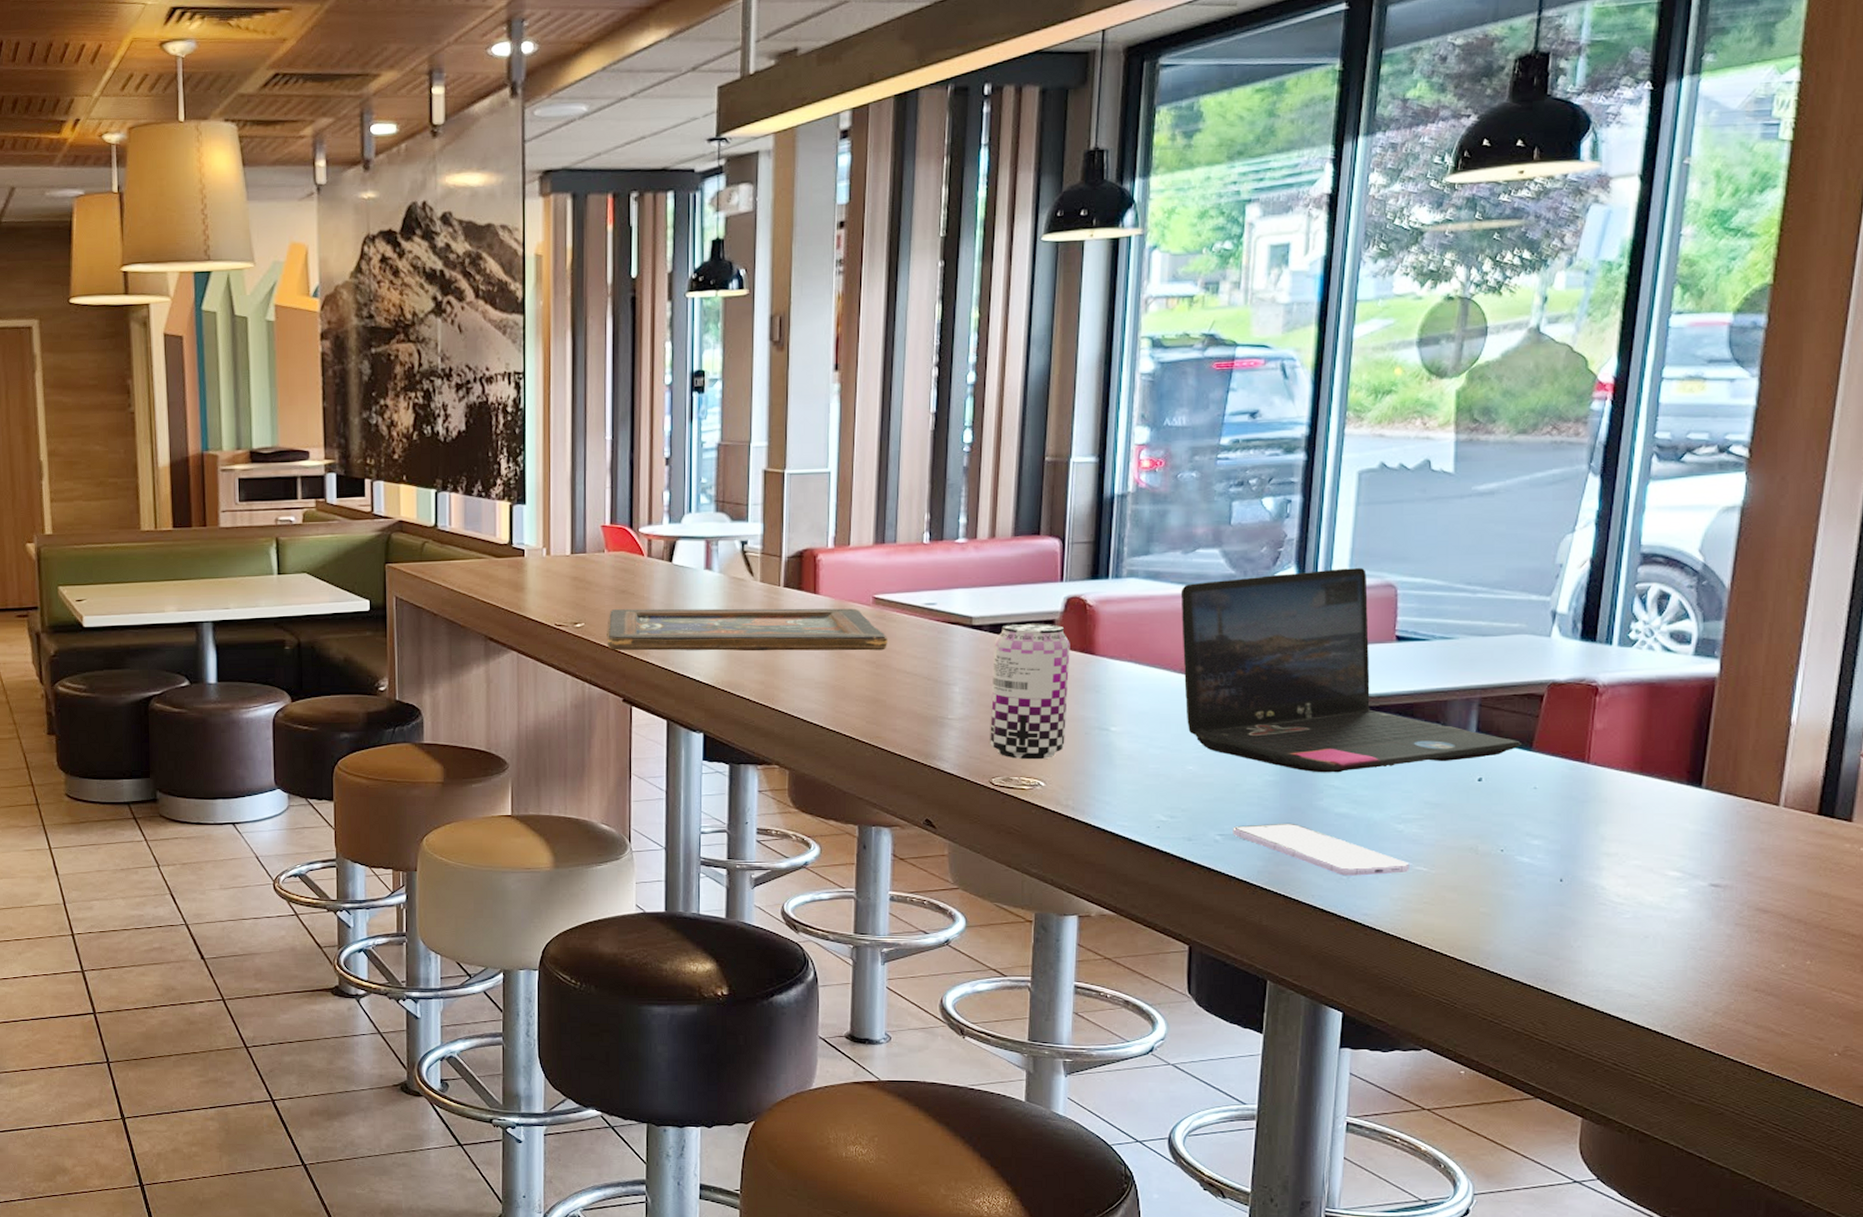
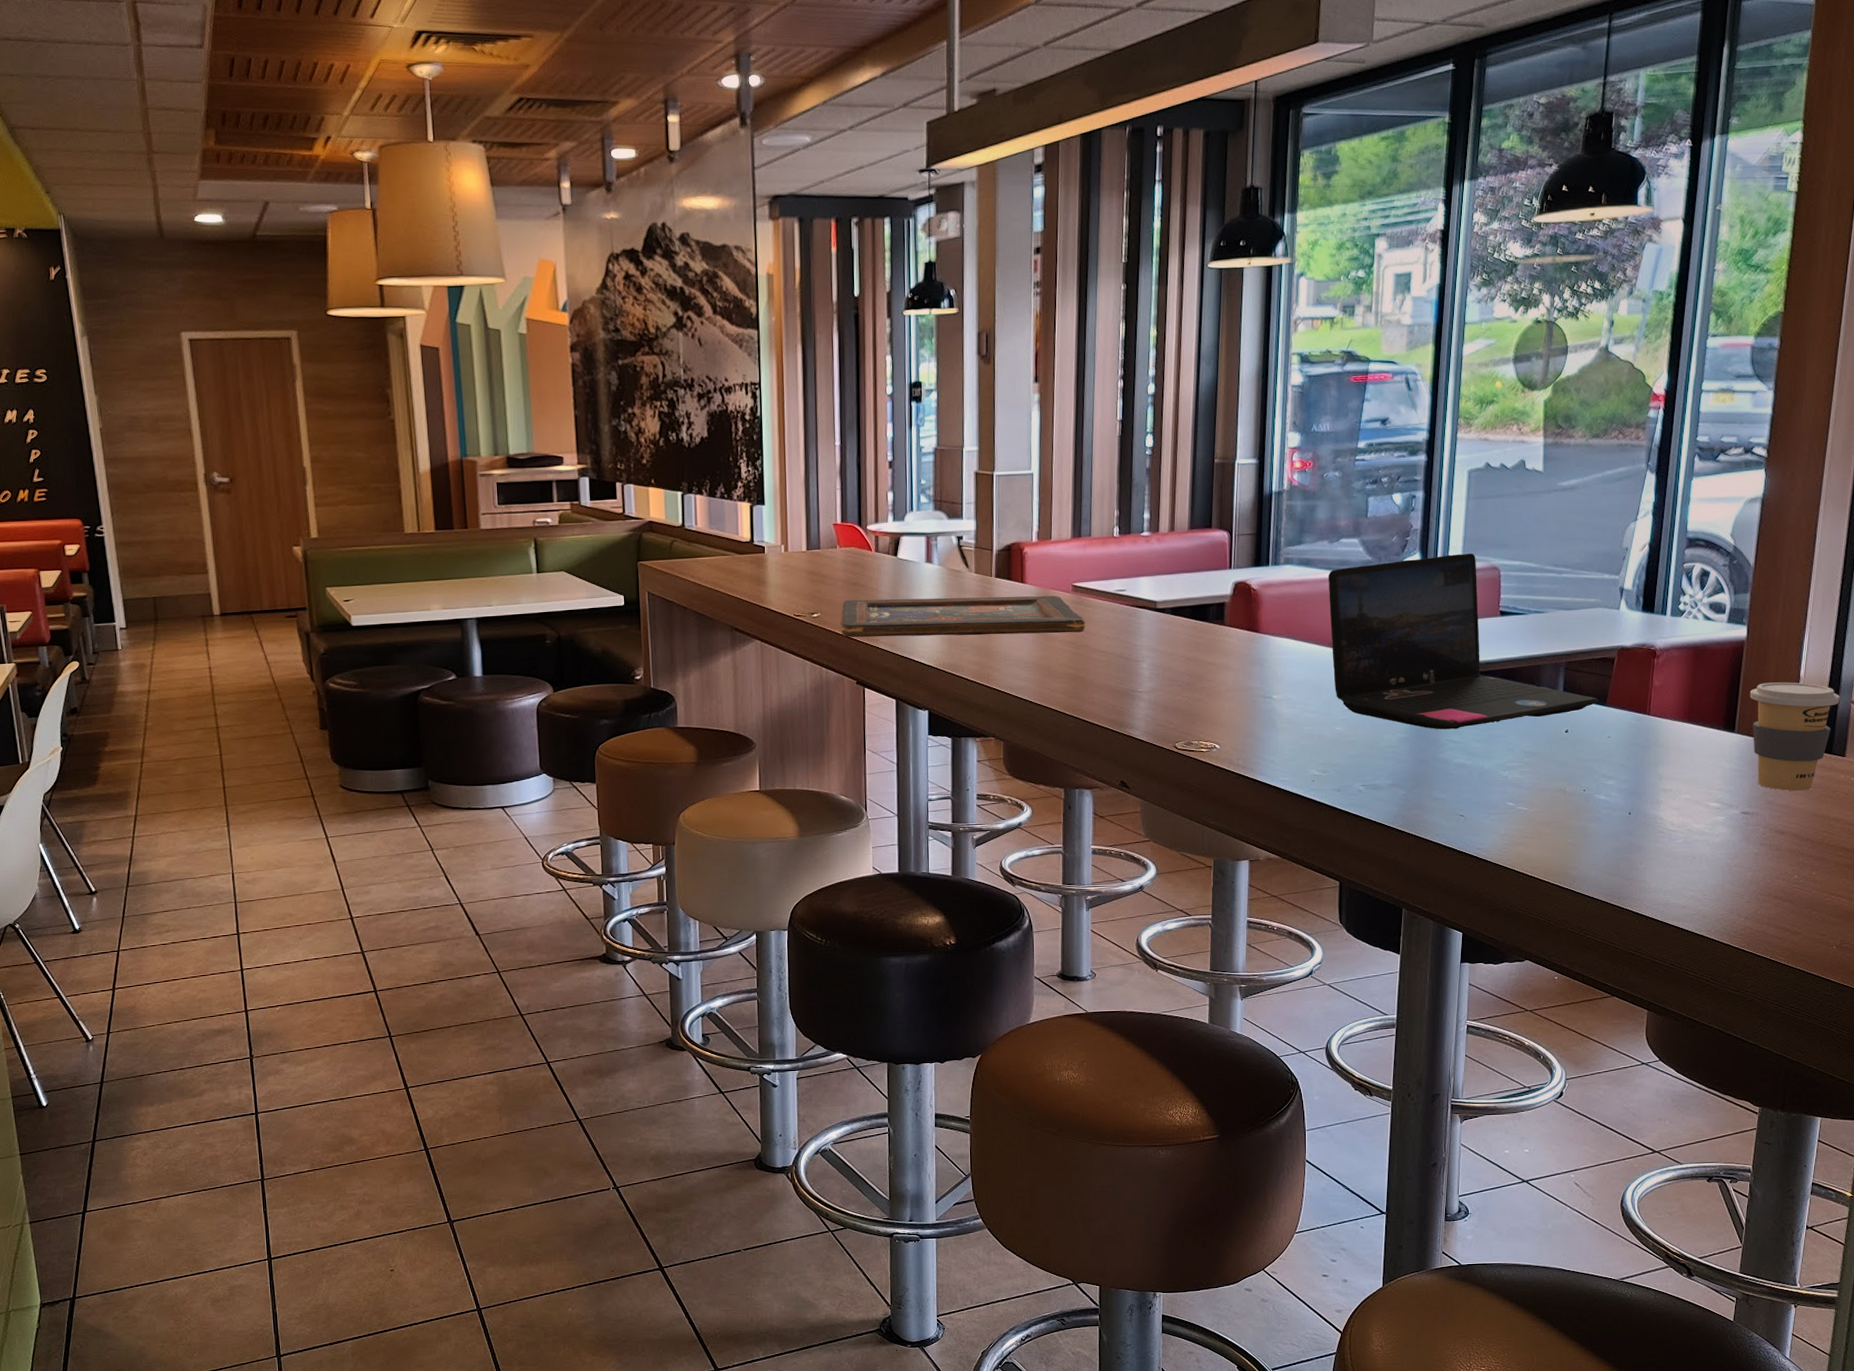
beer can: present [990,623,1070,760] -> none [1173,606,1239,726]
smartphone: present [1233,823,1410,876] -> none [1373,773,1513,817]
coffee cup: none [1723,728,1846,862] -> present [1750,682,1840,791]

